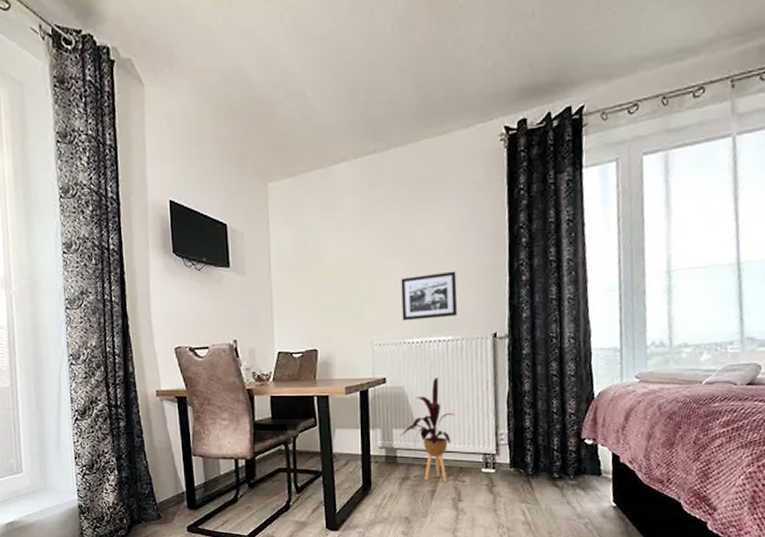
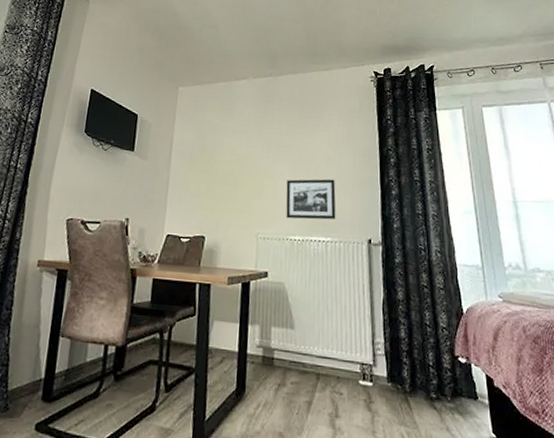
house plant: present [400,377,455,483] -> none [278,277,333,394]

